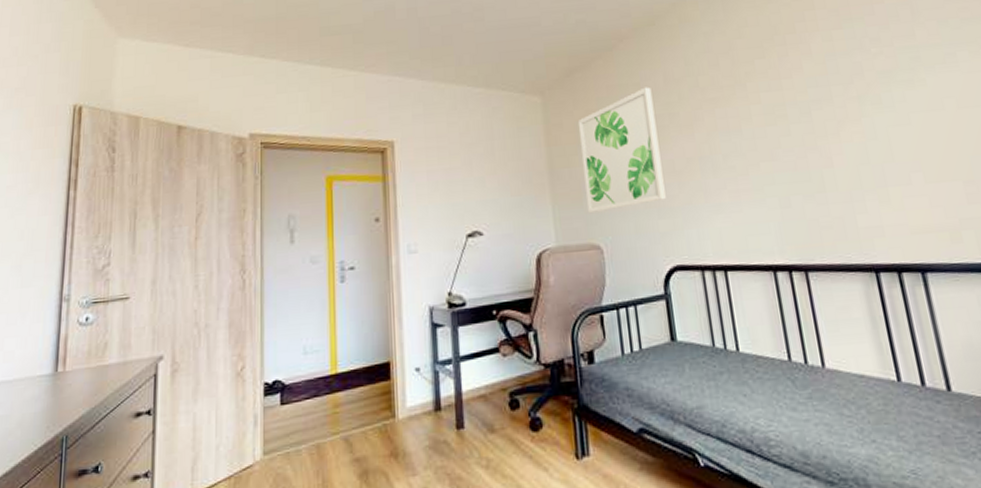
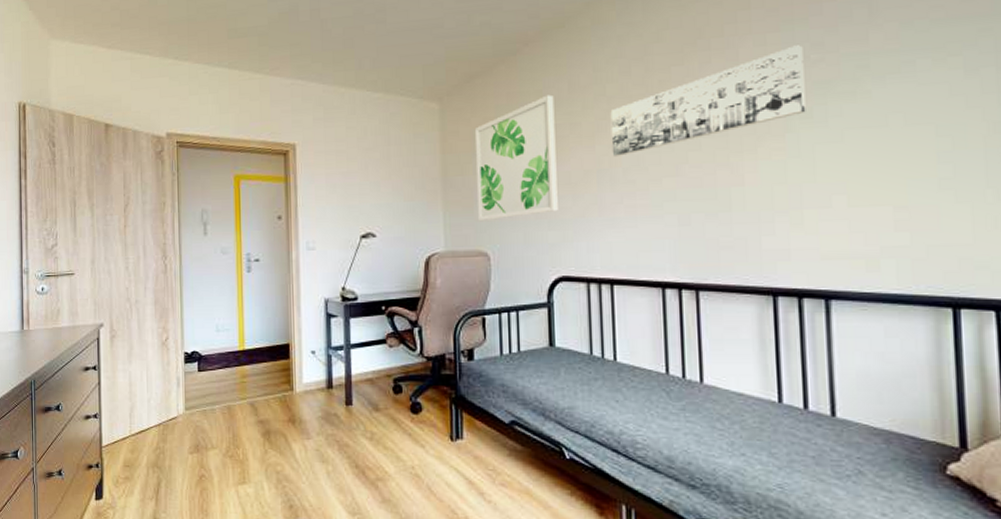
wall art: none [705,40,876,145] -> present [610,45,806,158]

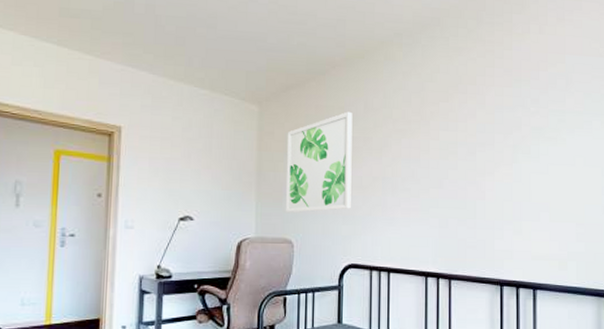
wall art: present [610,45,806,158] -> none [394,99,526,169]

